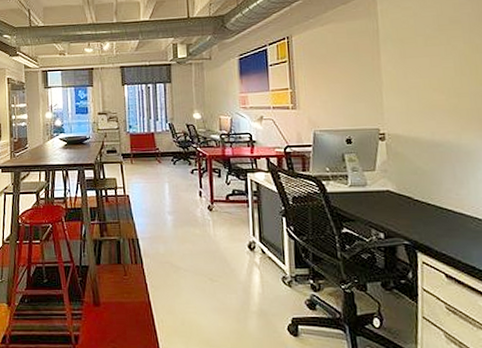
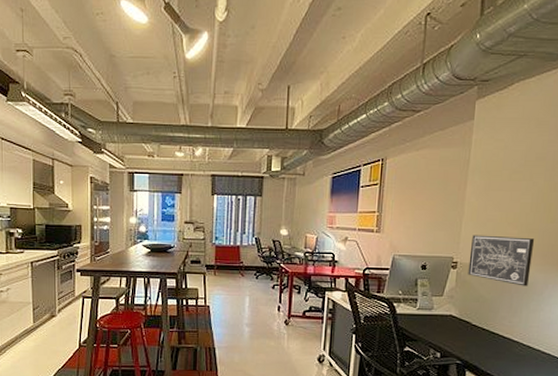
wall art: none [396,102,470,155] -> present [468,235,535,286]

